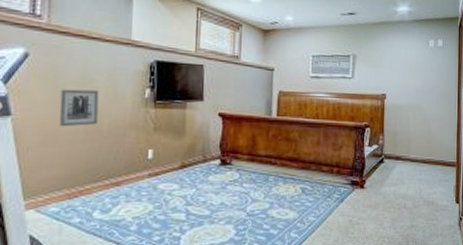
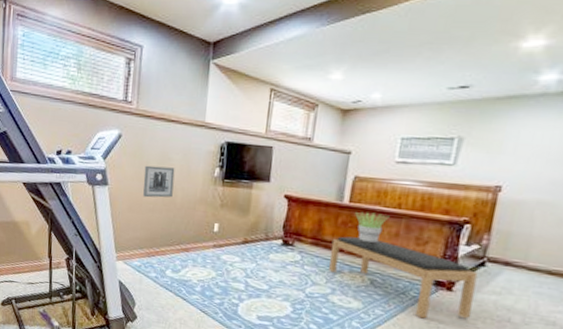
bench: none [265,149,380,218] -> present [329,236,478,319]
potted plant: none [283,124,311,154] -> present [355,212,390,244]

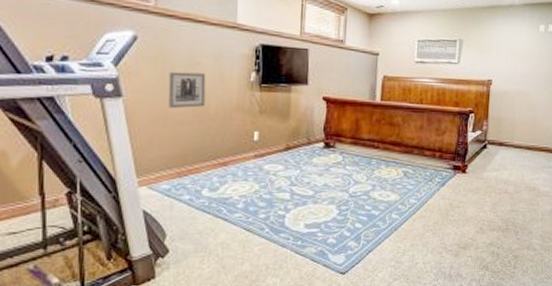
bench: present [329,236,478,319] -> none [368,133,483,201]
potted plant: present [355,212,390,244] -> none [387,109,414,138]

